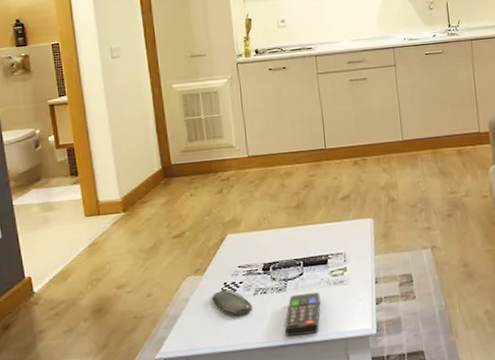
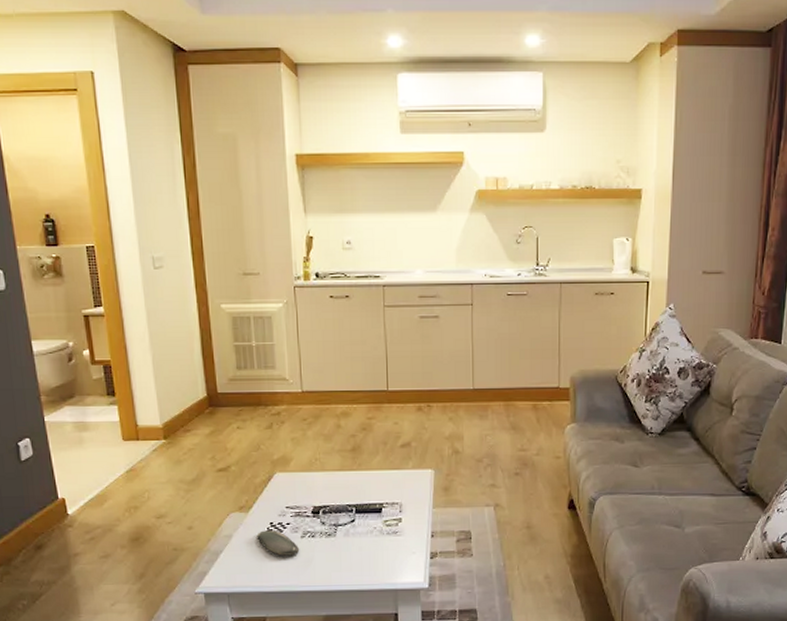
remote control: present [285,292,321,337] -> none [333,541,372,582]

